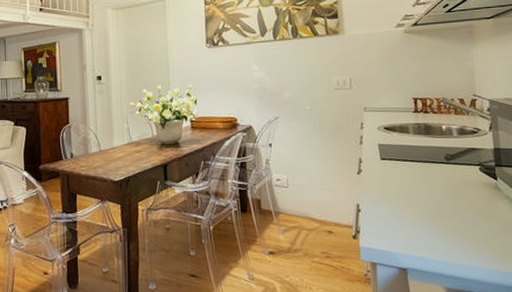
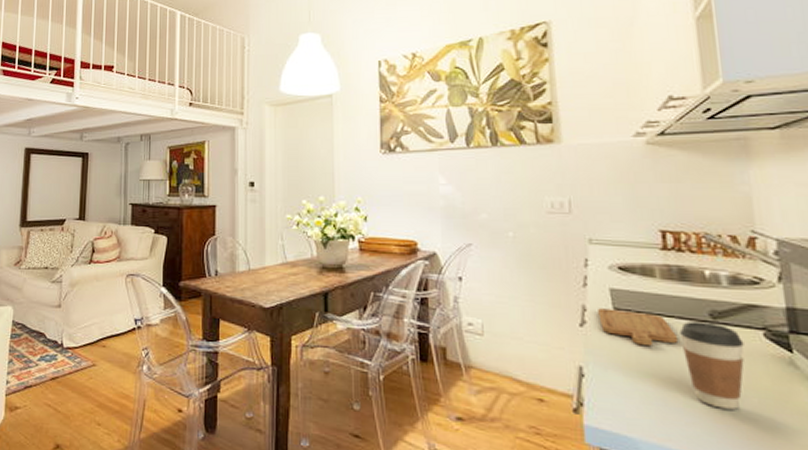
chopping board: none [370,159,425,185] -> present [598,308,679,347]
coffee cup: none [425,163,467,224] -> present [679,321,744,410]

